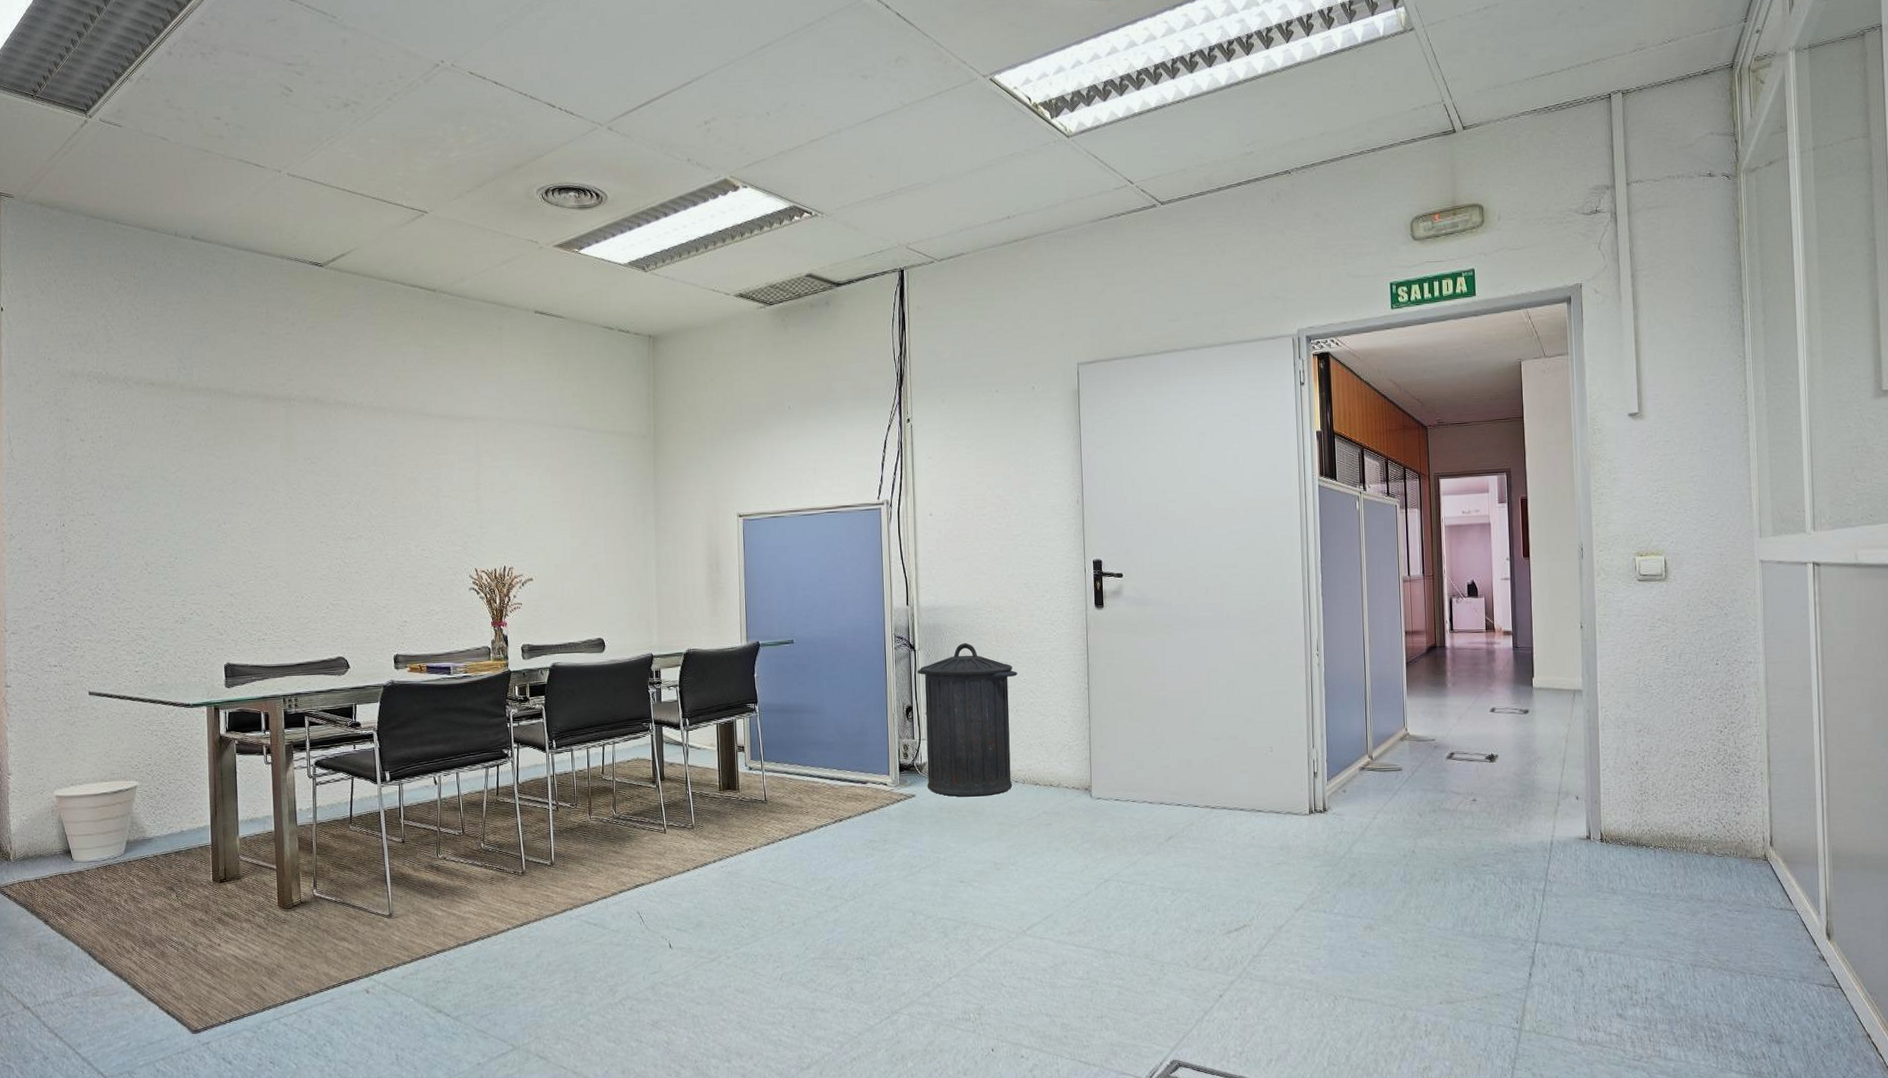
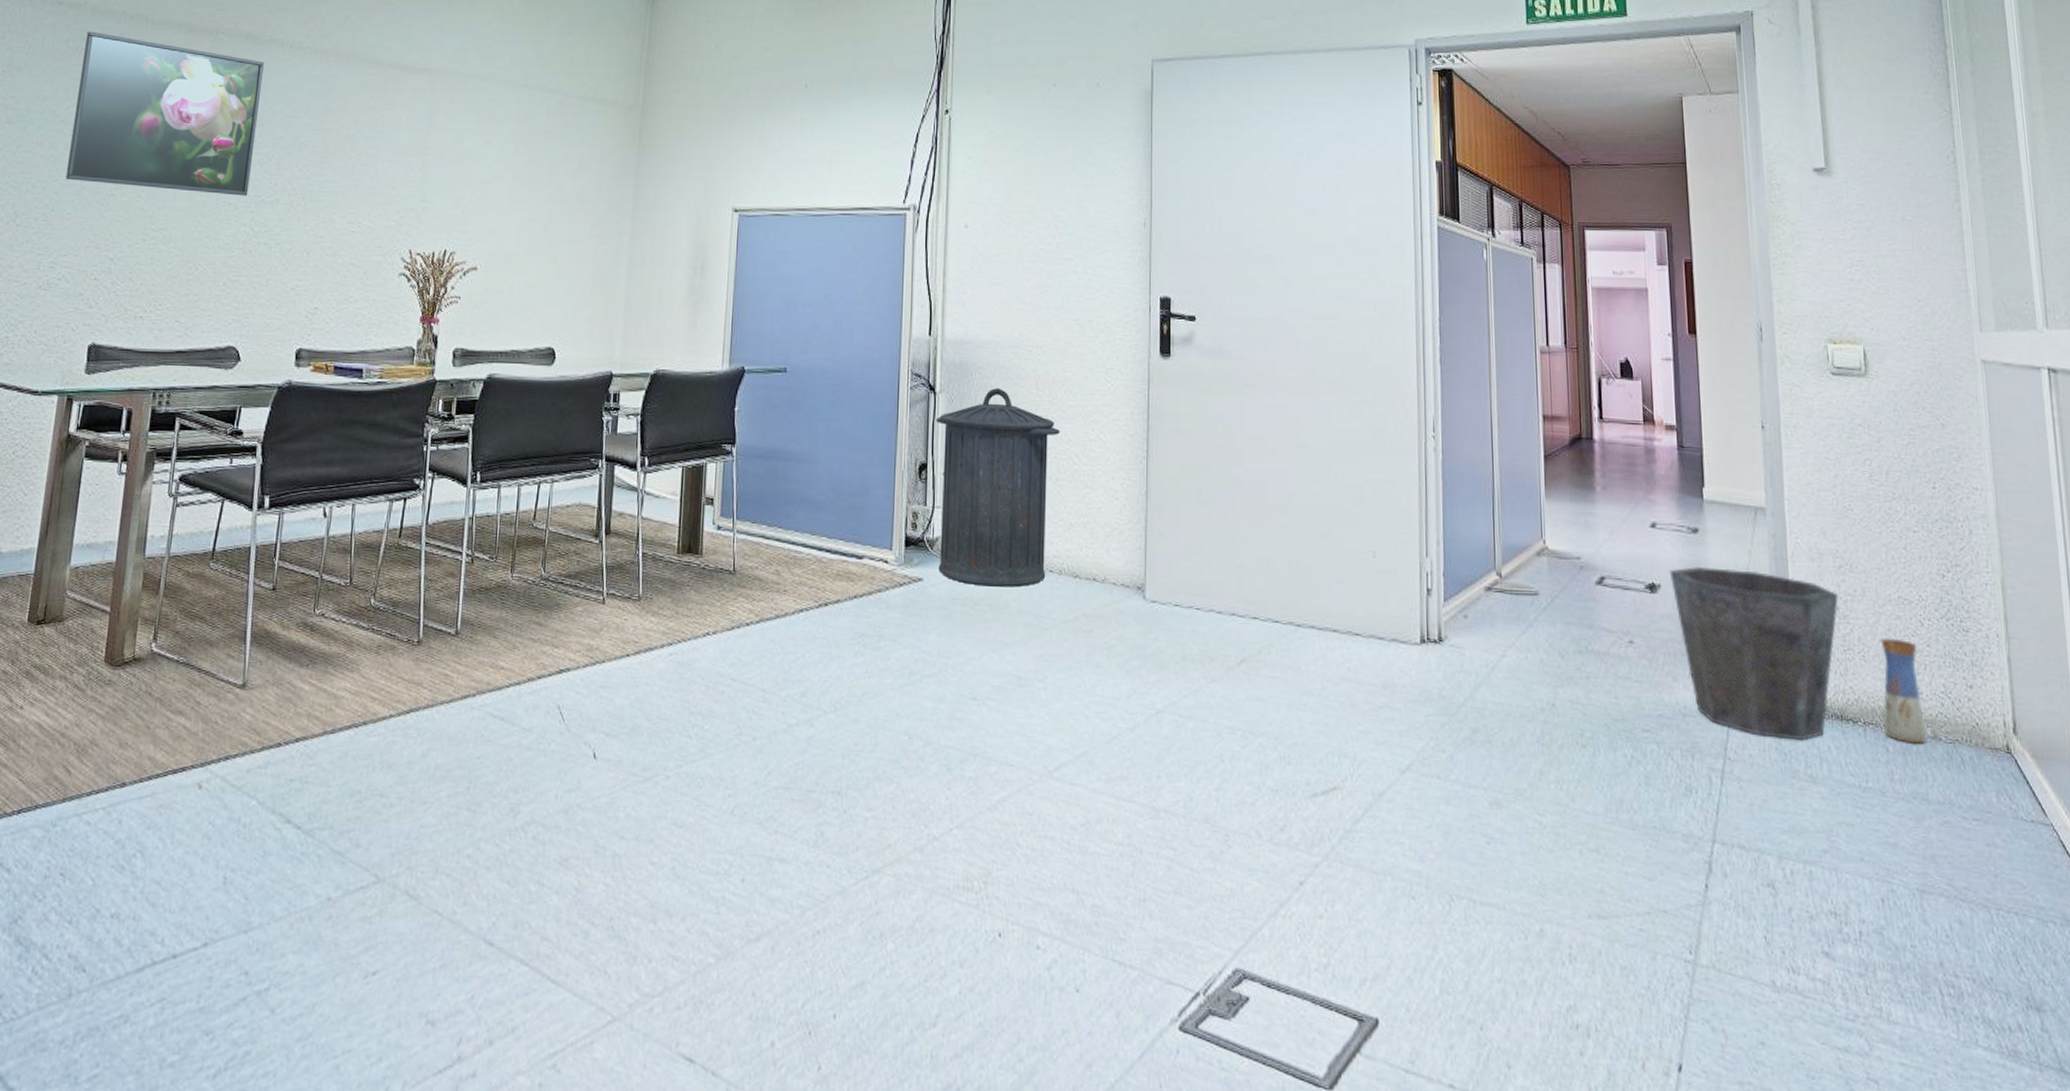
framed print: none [179,406,336,535] -> present [65,31,264,196]
waste bin: none [1505,738,1638,864] -> present [1669,566,1838,741]
vase: none [1669,781,1703,859] -> present [1880,638,1927,744]

